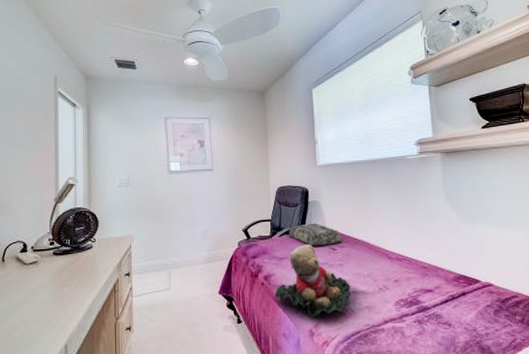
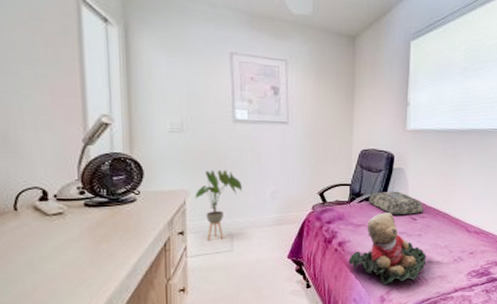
house plant: none [138,215,177,280] -> present [194,170,242,241]

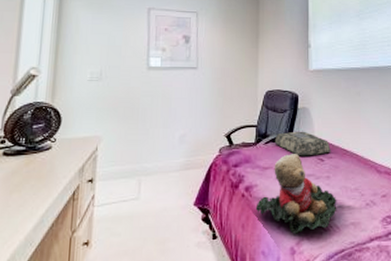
house plant: present [194,170,242,241] -> none [106,115,152,188]

